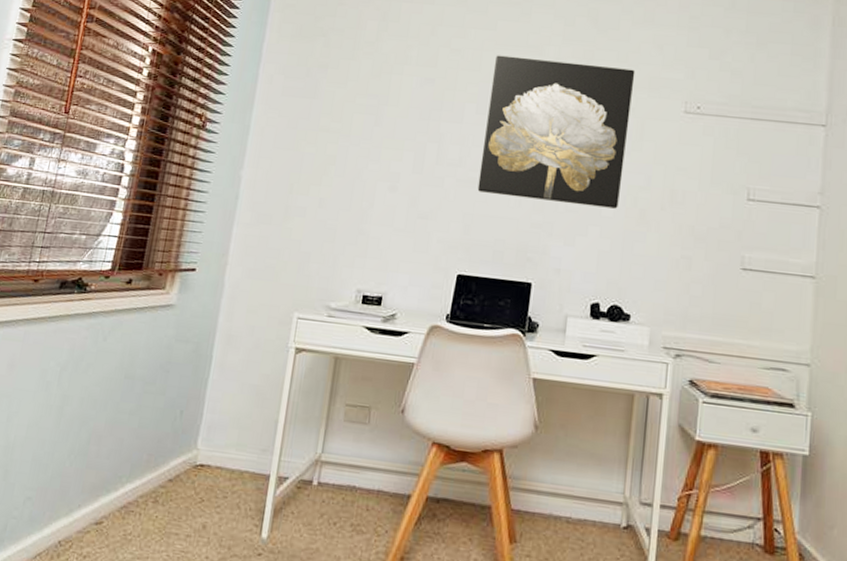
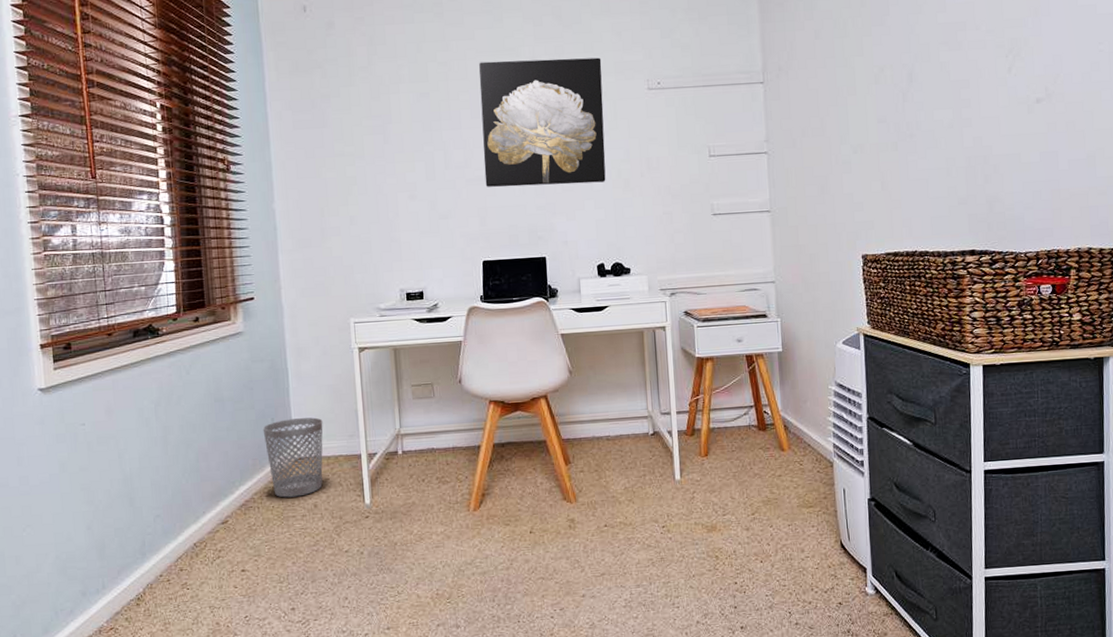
wastebasket: none [162,414,237,512] -> present [262,417,323,498]

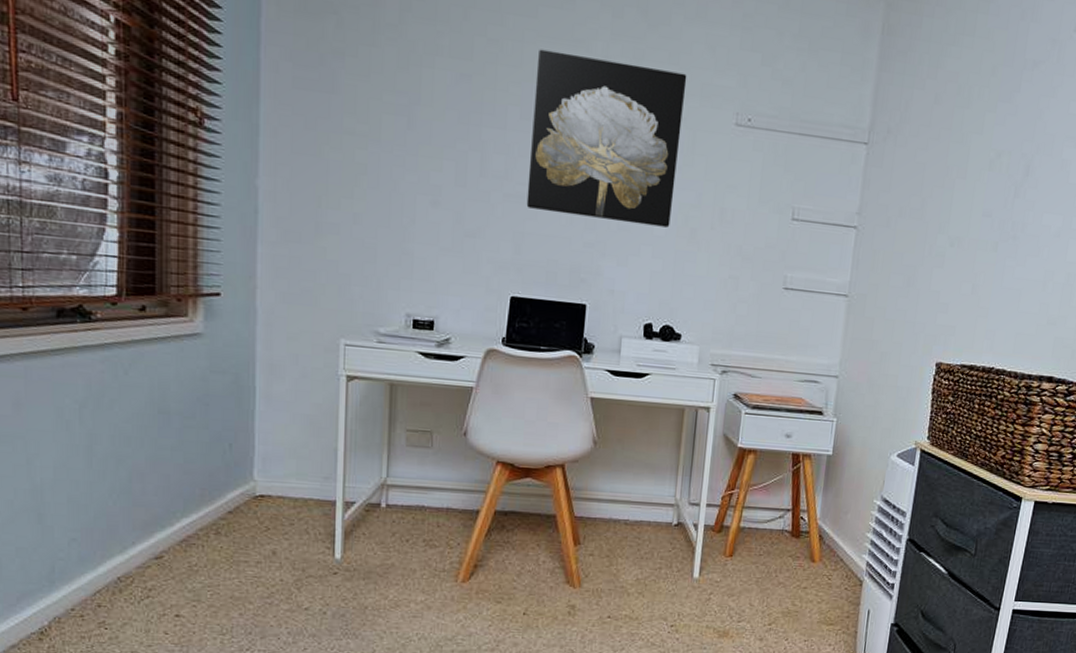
wastebasket: present [262,417,323,498] -> none [217,447,293,540]

